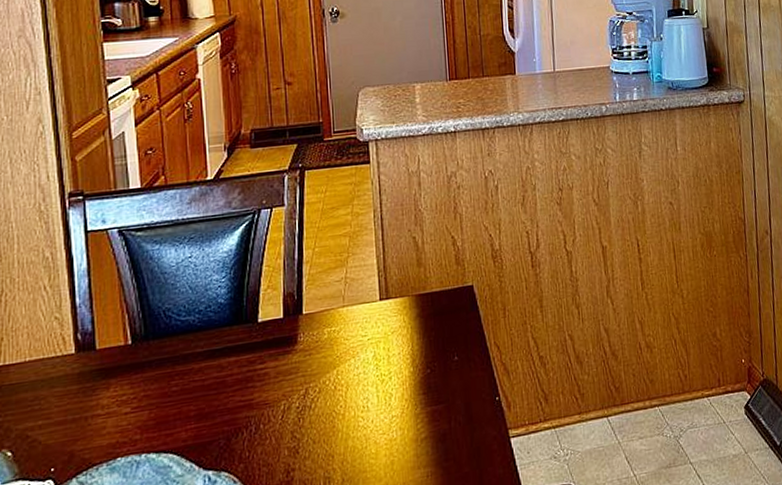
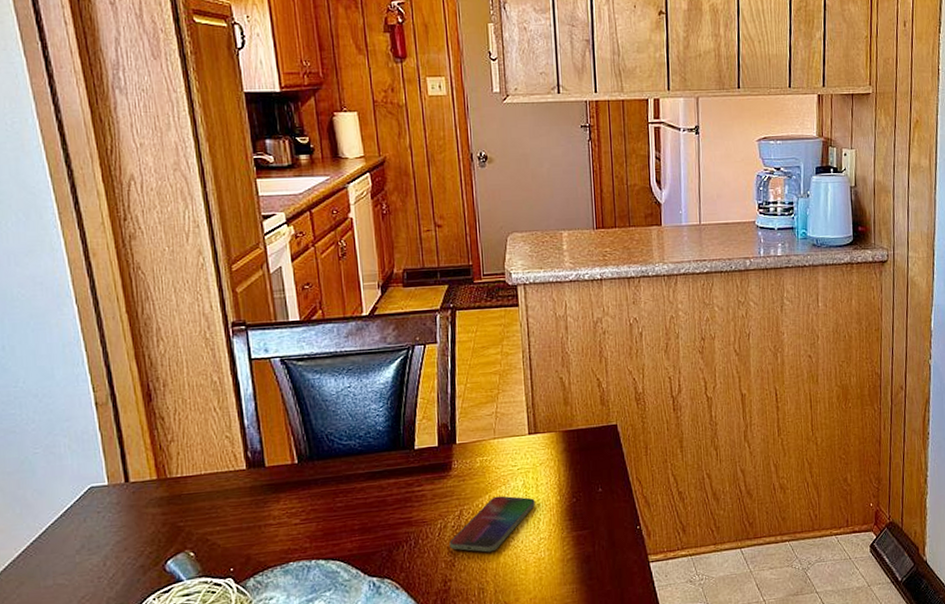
smartphone: none [293,370,387,436] -> present [449,496,535,553]

